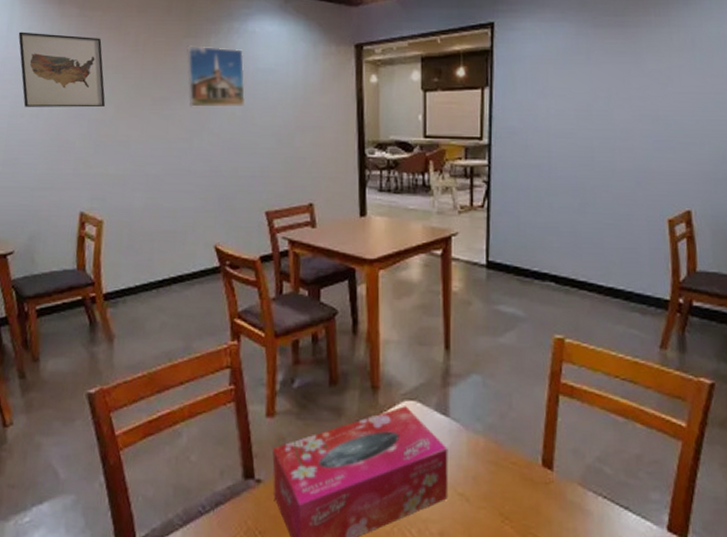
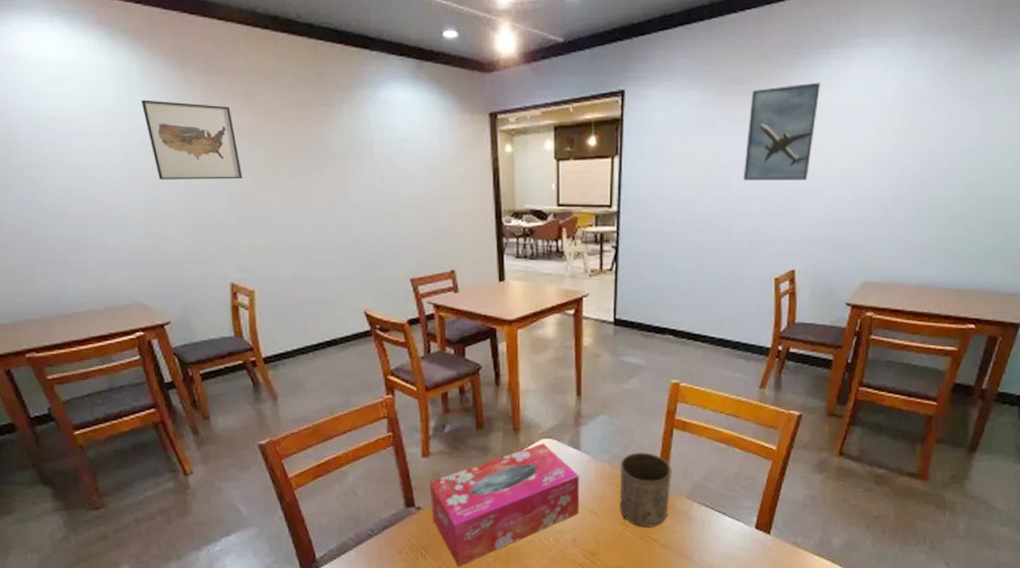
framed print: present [186,45,245,107] -> none [319,114,383,178]
cup: none [496,421,560,523] -> present [620,451,672,528]
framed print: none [624,14,703,115] -> present [743,82,821,182]

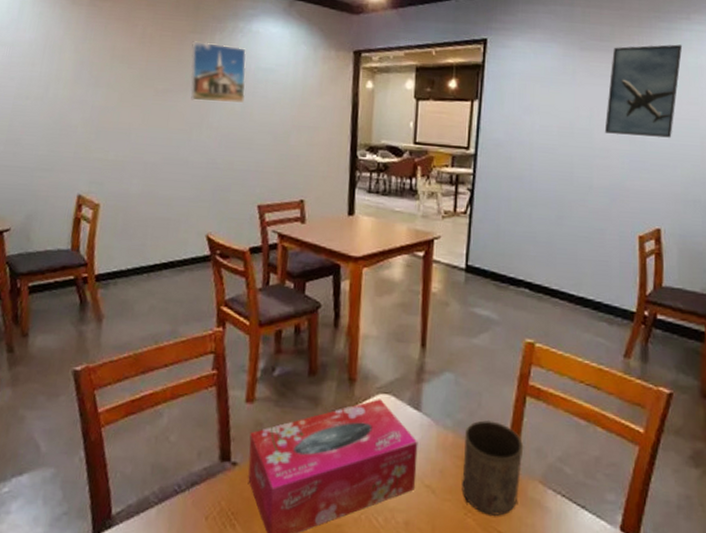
wall art: present [141,99,243,180] -> none [28,16,110,95]
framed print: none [319,114,383,178] -> present [190,41,247,103]

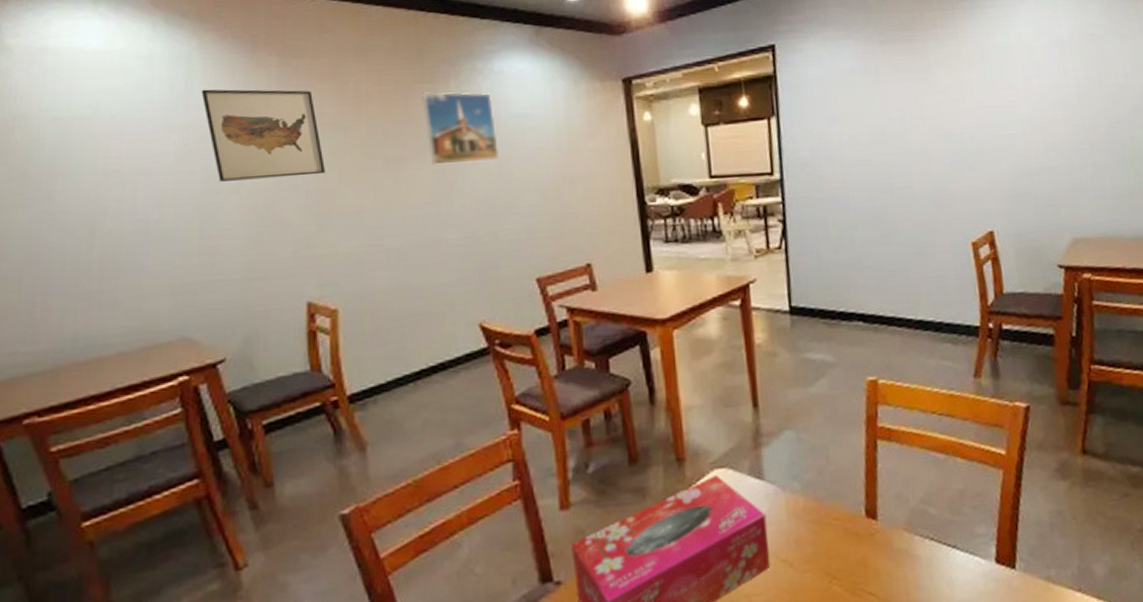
wall art: none [28,16,110,95] -> present [201,89,326,182]
cup: present [461,419,524,517] -> none [815,473,884,578]
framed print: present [604,44,683,138] -> none [916,24,992,135]

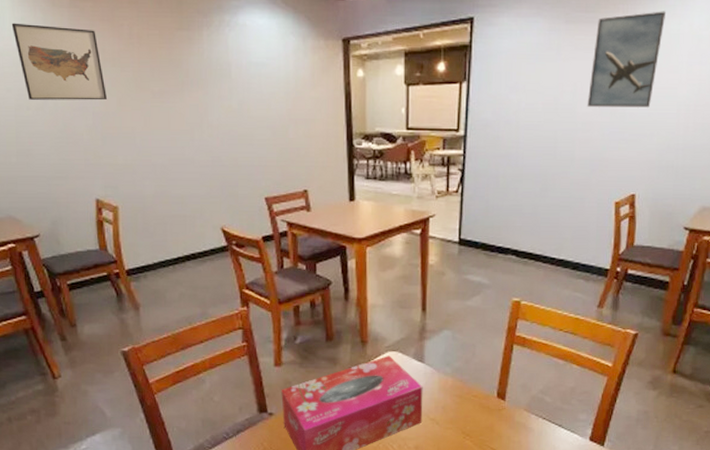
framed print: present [420,92,499,165] -> none [180,38,240,101]
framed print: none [916,24,992,135] -> present [587,11,667,108]

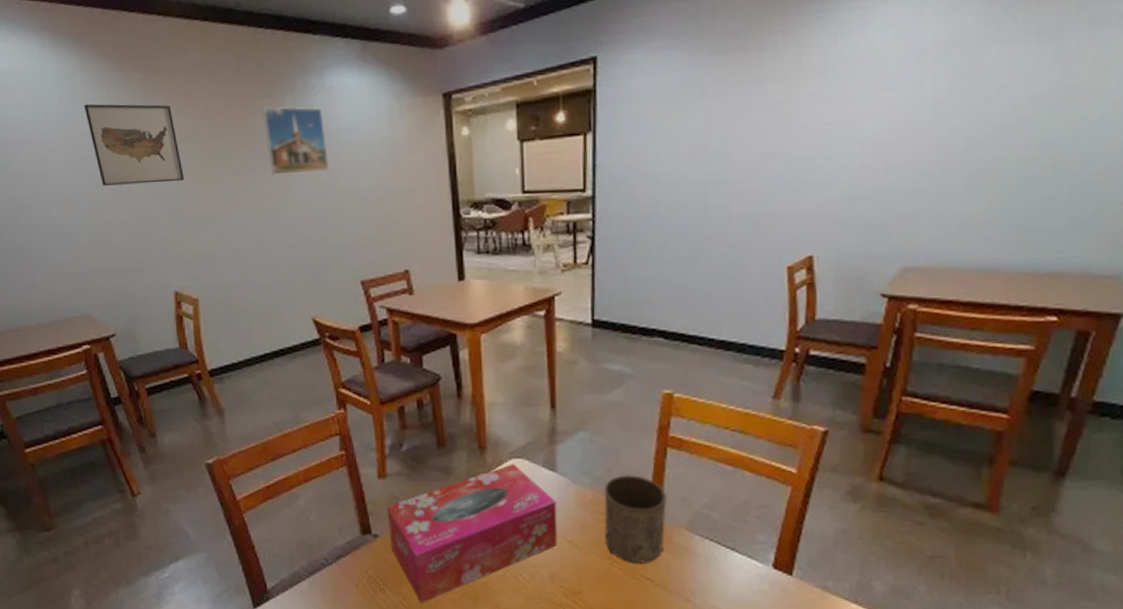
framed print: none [180,38,240,101] -> present [261,106,329,175]
cup: none [460,365,512,438] -> present [603,474,668,565]
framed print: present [587,11,667,108] -> none [743,29,839,153]

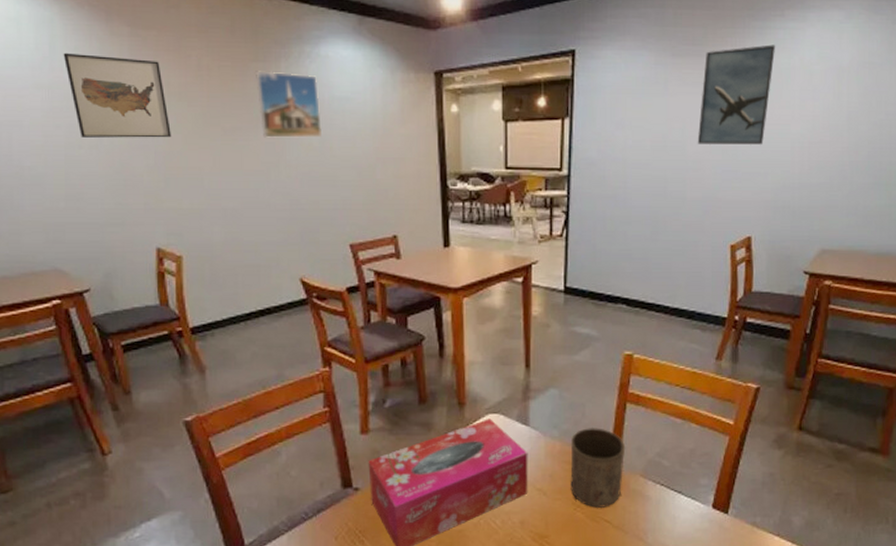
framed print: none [743,29,839,153] -> present [697,44,776,146]

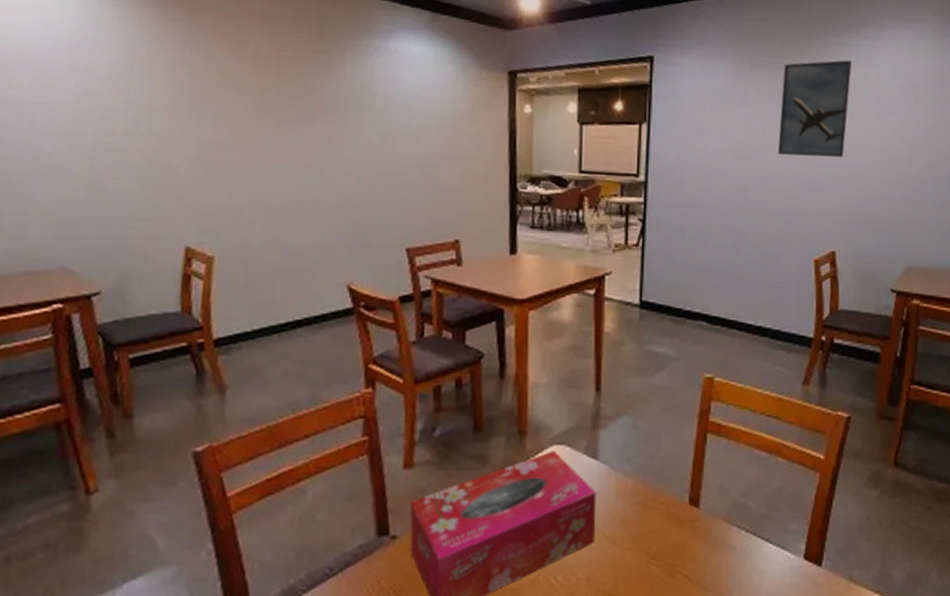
wall art: present [63,52,172,138] -> none [107,34,219,127]
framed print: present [254,71,321,138] -> none [316,62,385,133]
cup: present [570,427,626,509] -> none [644,461,707,561]

